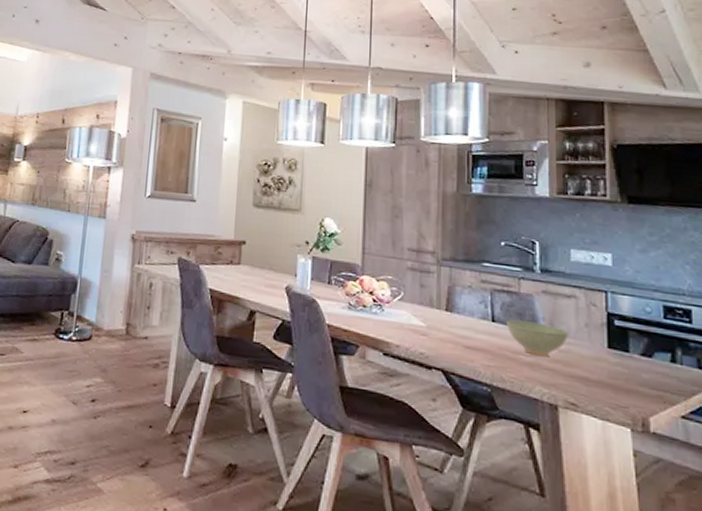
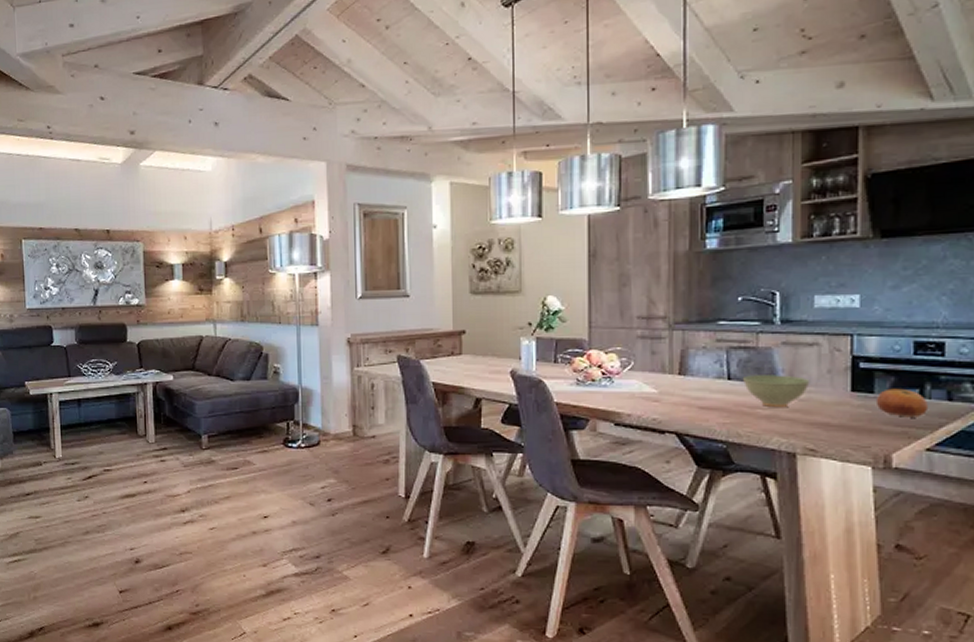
fruit: none [631,349,681,383] -> present [875,388,929,417]

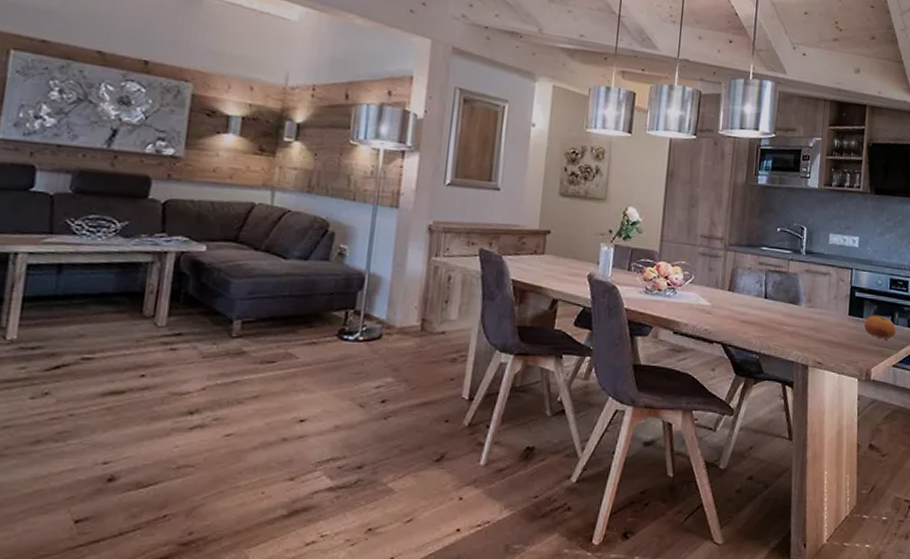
bowl: present [742,375,810,408] -> none [775,296,822,326]

